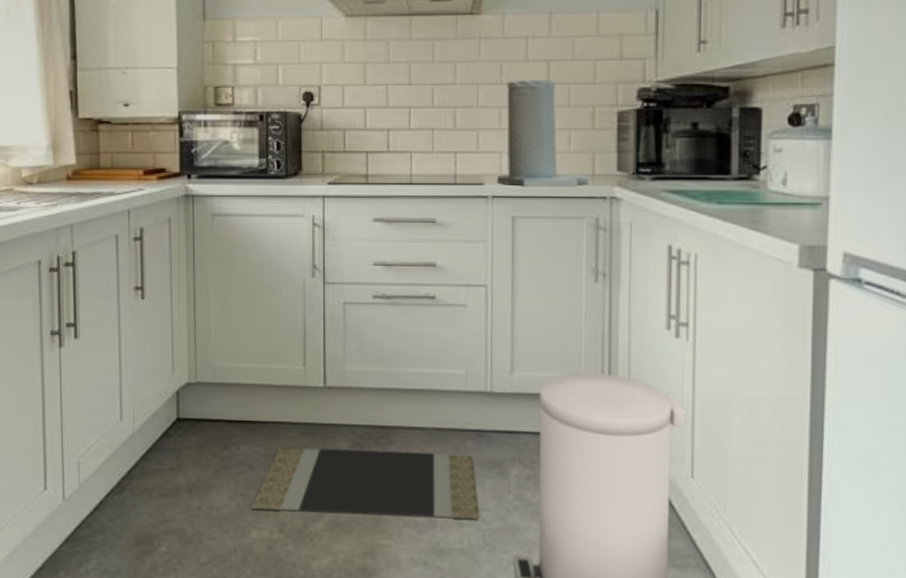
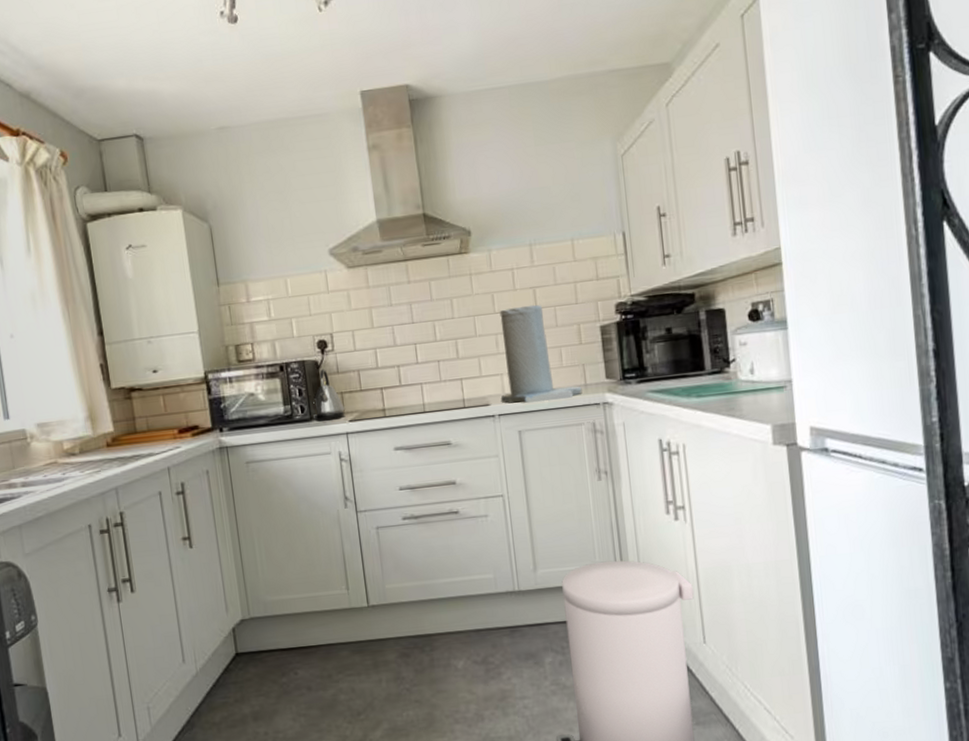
doormat: present [251,448,480,519] -> none [313,650,523,728]
kettle: none [290,122,326,181] -> present [313,368,346,423]

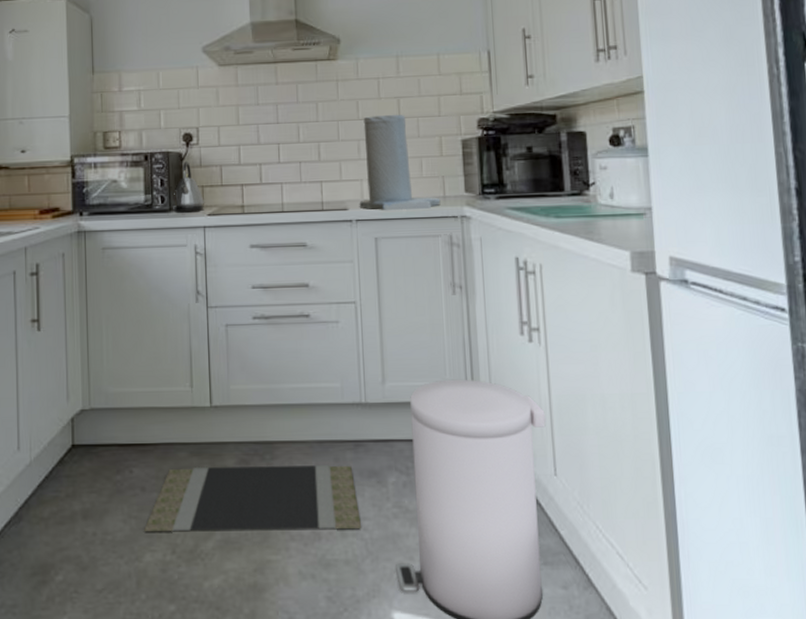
doormat: none [313,650,523,728] -> present [144,465,362,532]

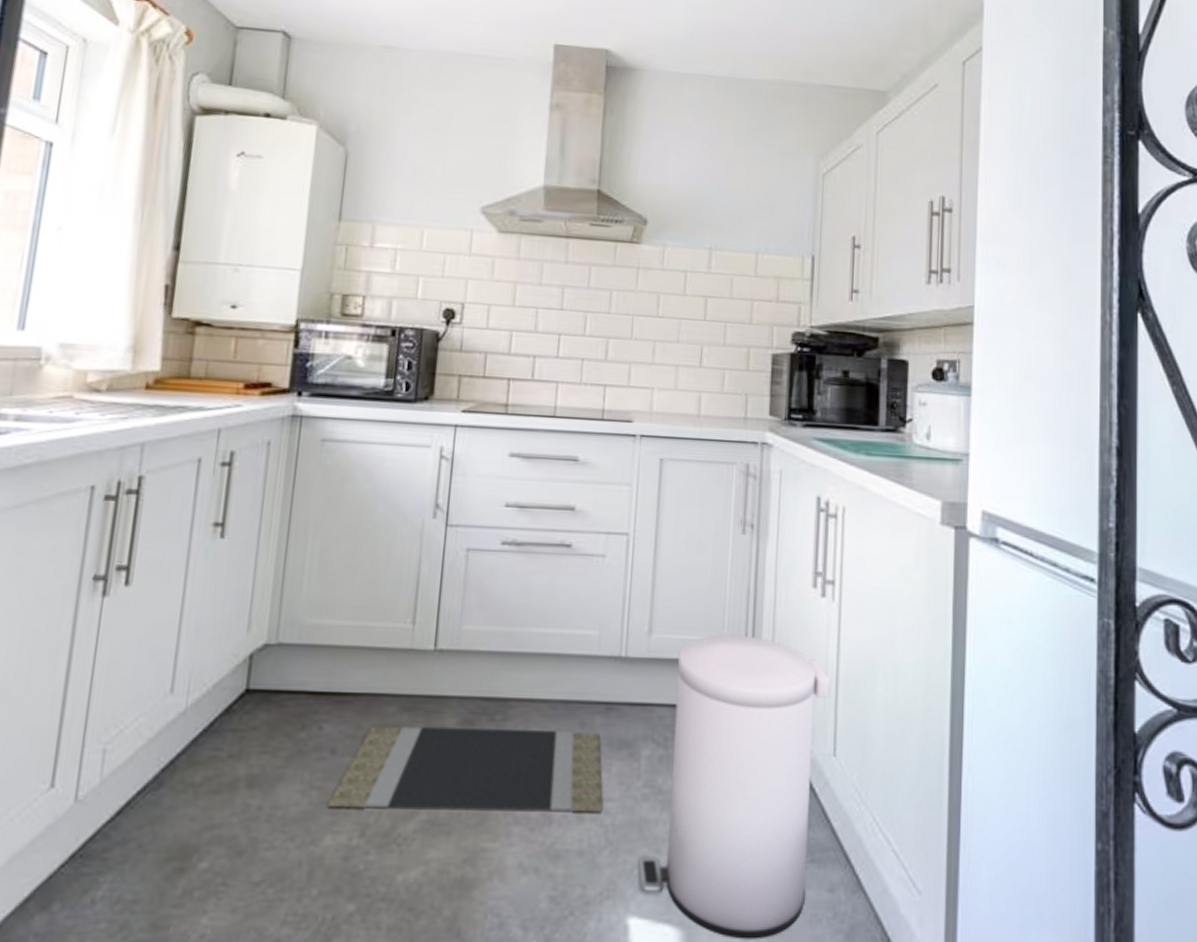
kettle: present [173,160,205,214] -> none [419,342,461,408]
paper towel: present [359,114,441,211] -> none [646,314,741,431]

